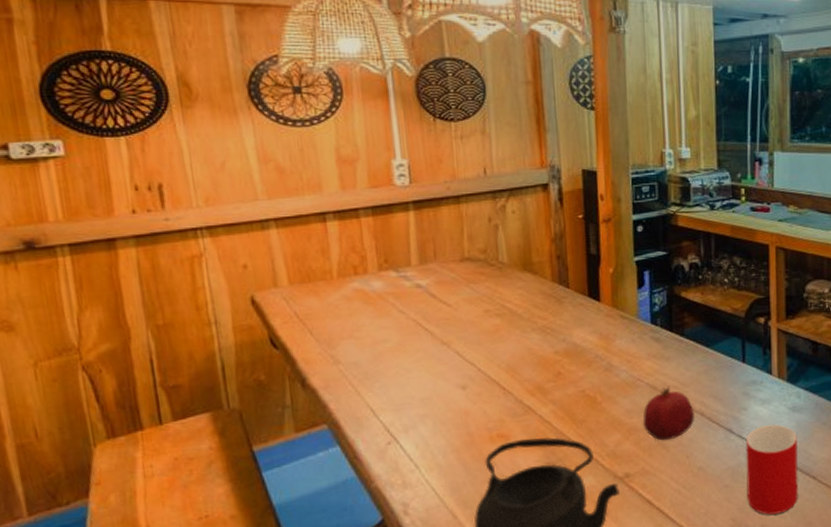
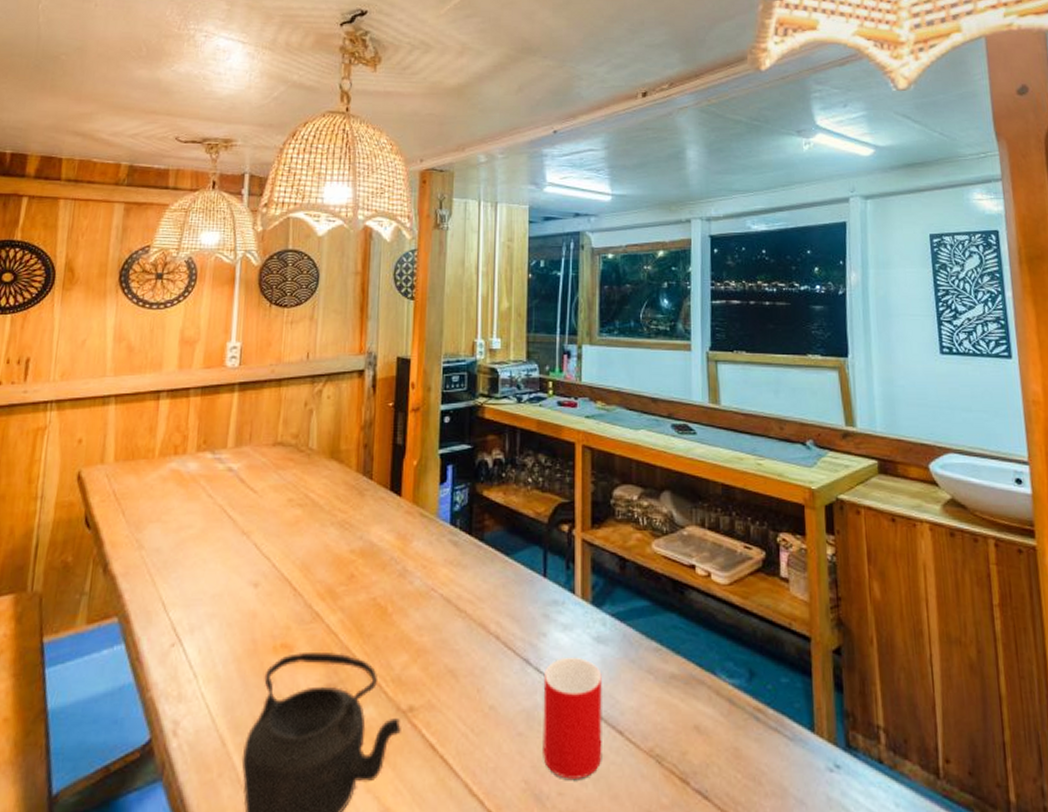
fruit: present [643,386,694,441] -> none [433,599,489,668]

